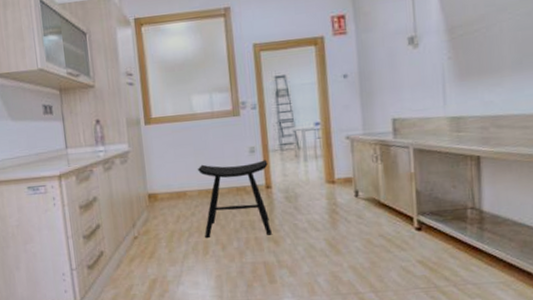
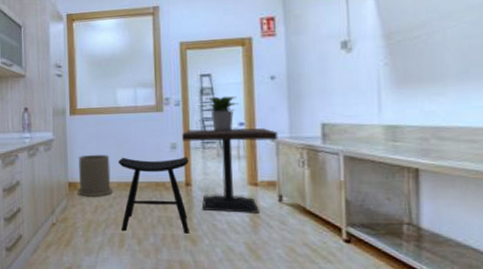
trash can: none [157,163,194,207] -> present [78,154,113,197]
dining table: none [260,126,353,212] -> present [182,128,278,213]
potted plant: none [274,96,314,133] -> present [198,96,238,131]

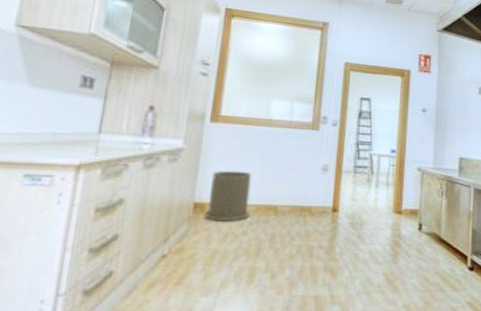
stool: present [117,157,189,234] -> none [253,176,339,265]
dining table: present [182,128,278,213] -> none [335,152,424,242]
potted plant: present [198,96,238,131] -> none [355,121,393,157]

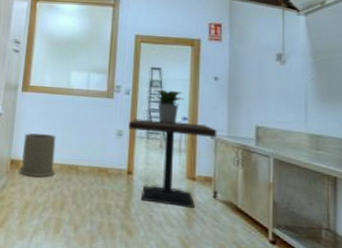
dining table: none [335,152,424,242] -> present [129,119,217,208]
potted plant: none [355,121,393,157] -> present [146,89,184,124]

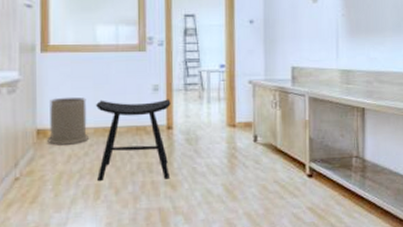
stool: none [59,139,133,223] -> present [95,99,171,182]
dining table: present [129,119,217,208] -> none [165,70,255,155]
potted plant: present [146,89,184,124] -> none [181,37,220,73]

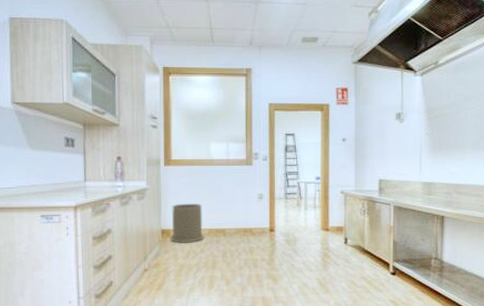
stool: present [95,99,171,182] -> none [209,206,273,274]

